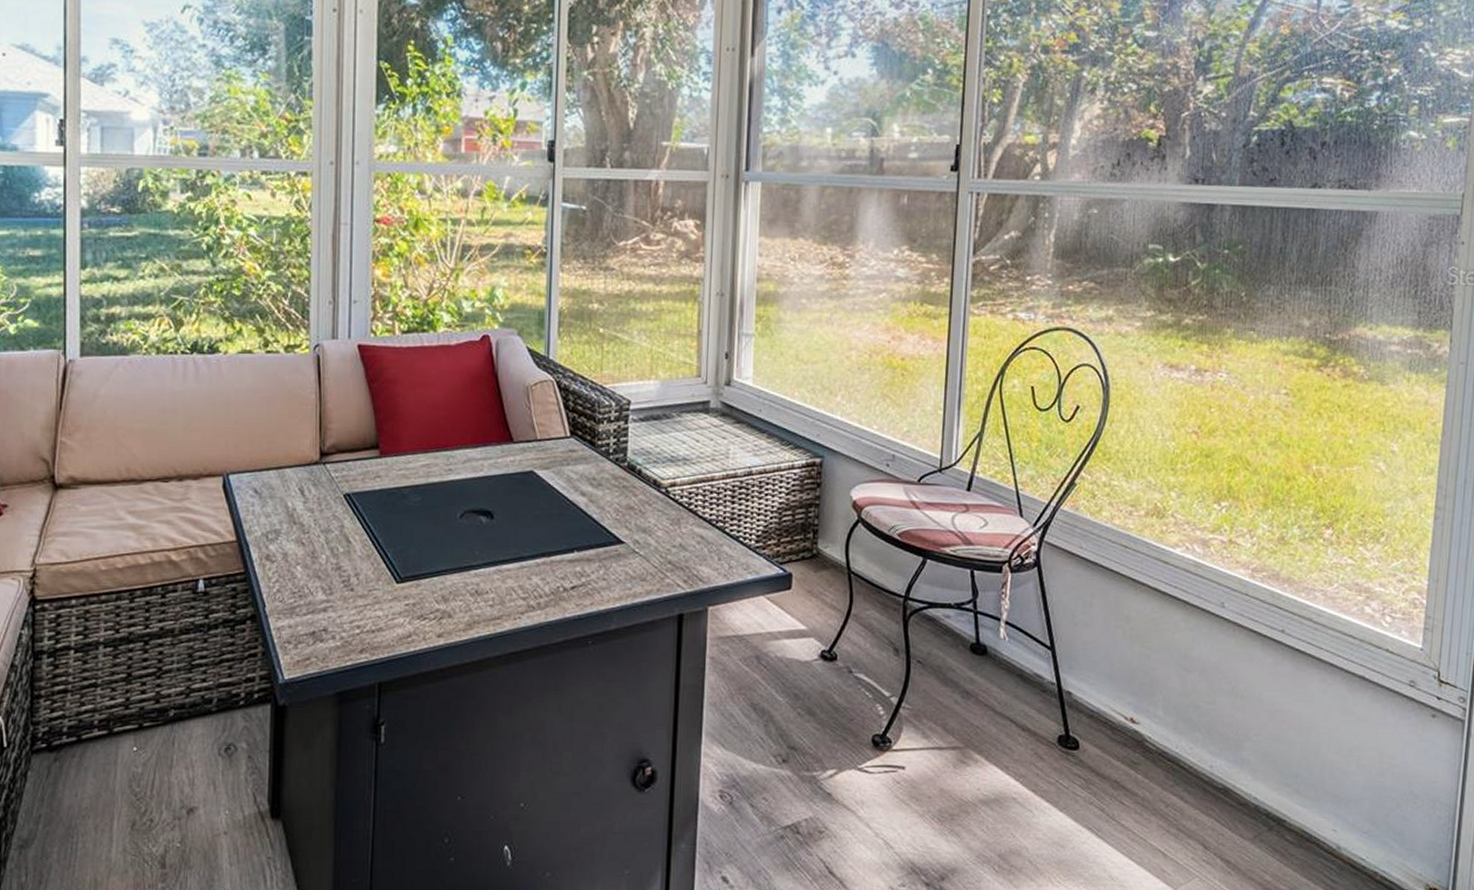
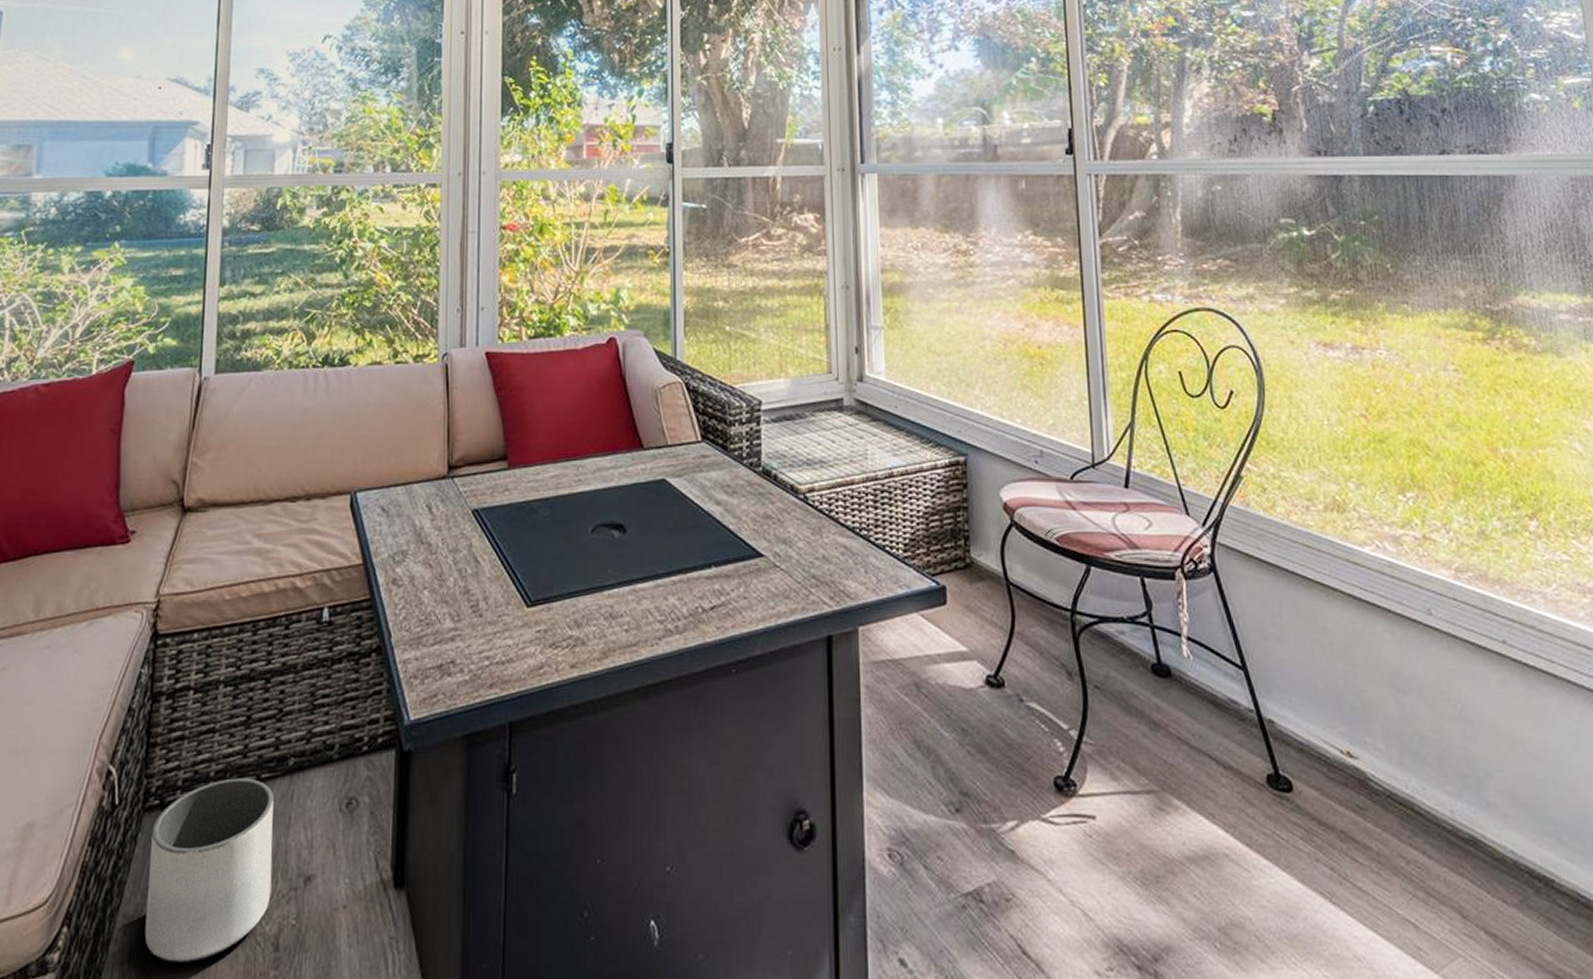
planter: none [39,726,157,876] -> present [145,778,274,962]

